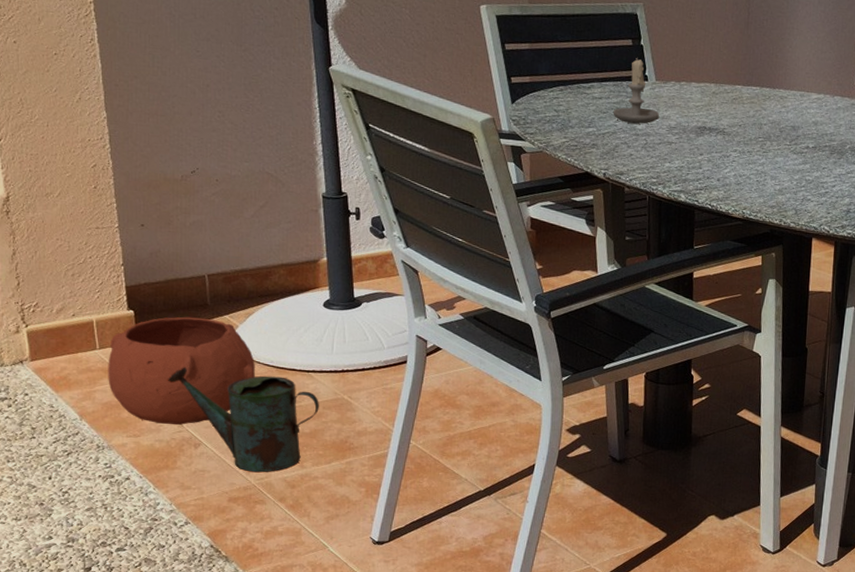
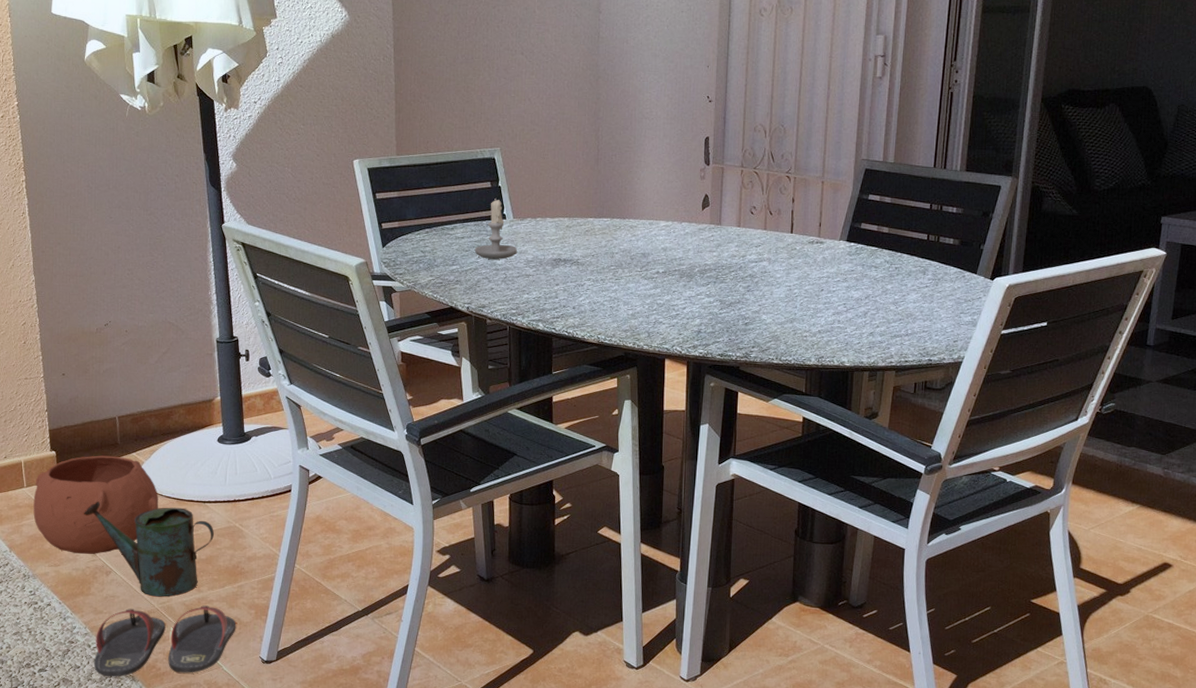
flip-flop: none [180,482,344,558] -> present [93,605,236,677]

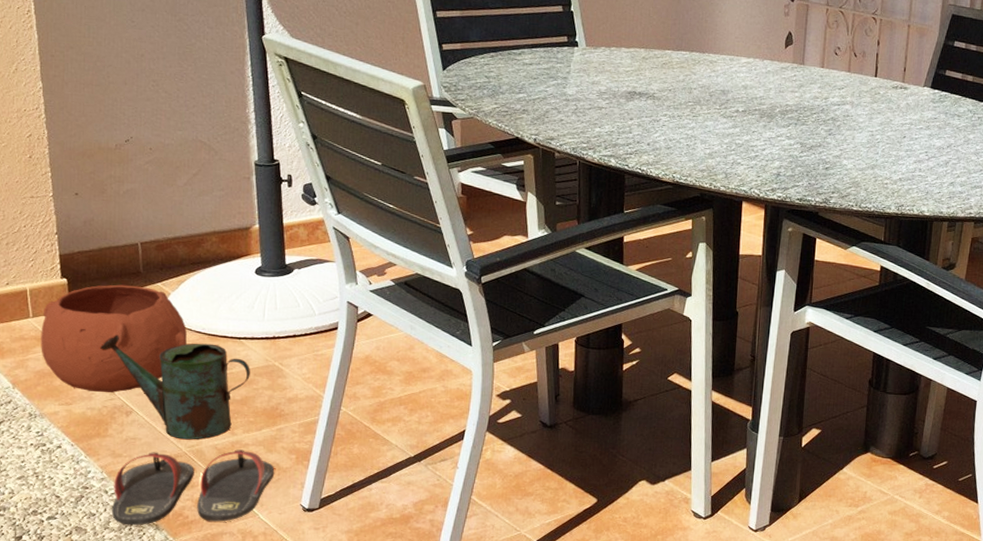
candle: present [474,198,517,260] -> none [543,23,589,90]

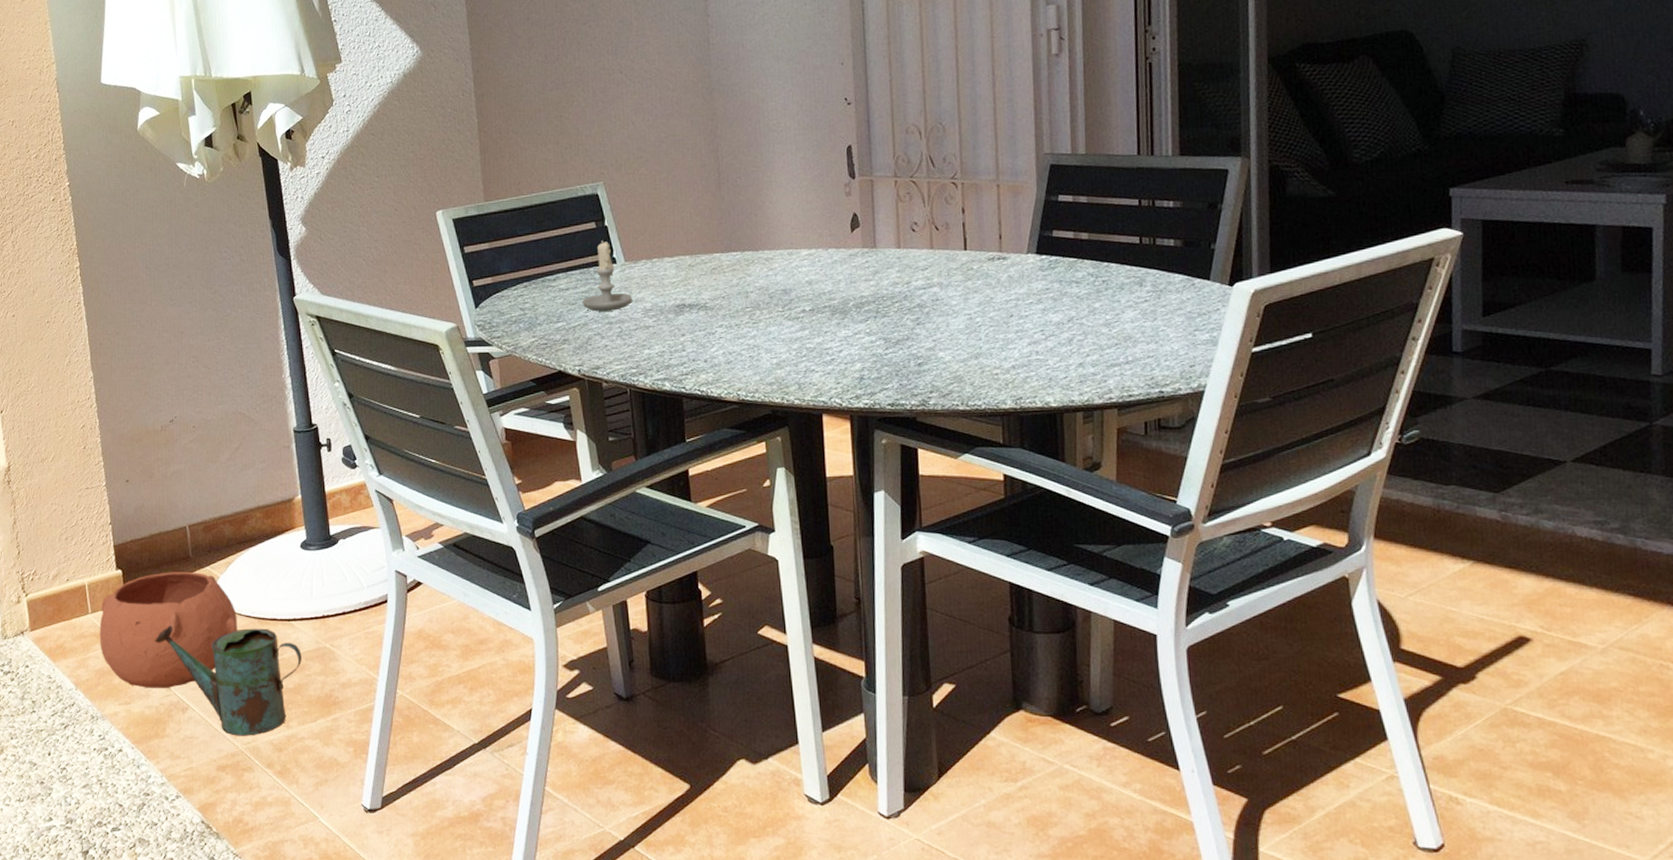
flip-flop: present [111,449,275,526] -> none [172,744,333,835]
candle: none [543,23,589,90] -> present [582,239,632,312]

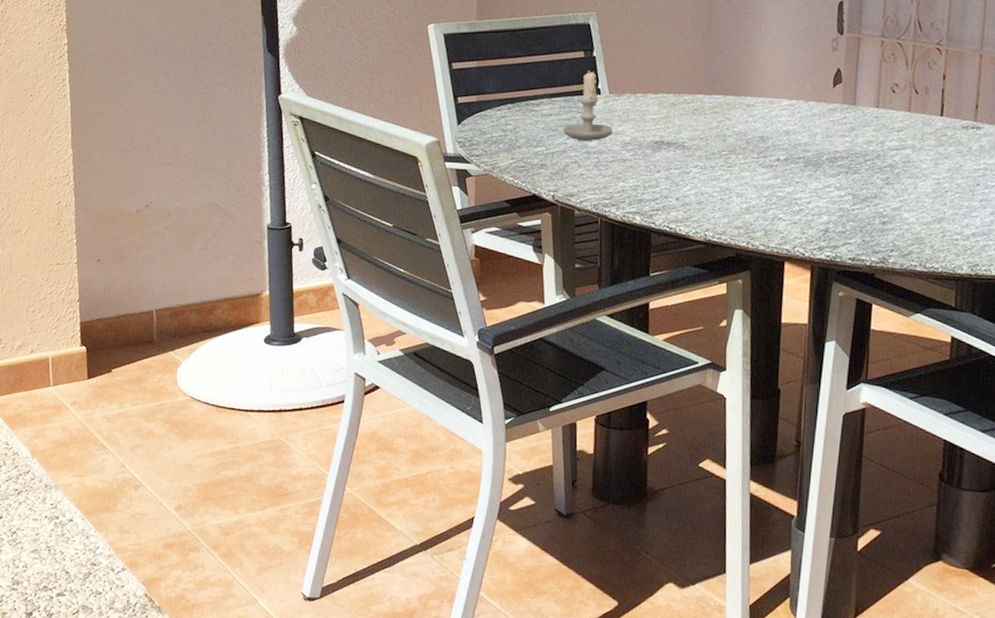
clay pot: present [99,571,237,688] -> none [59,353,196,465]
watering can: present [154,625,302,736] -> none [112,405,256,518]

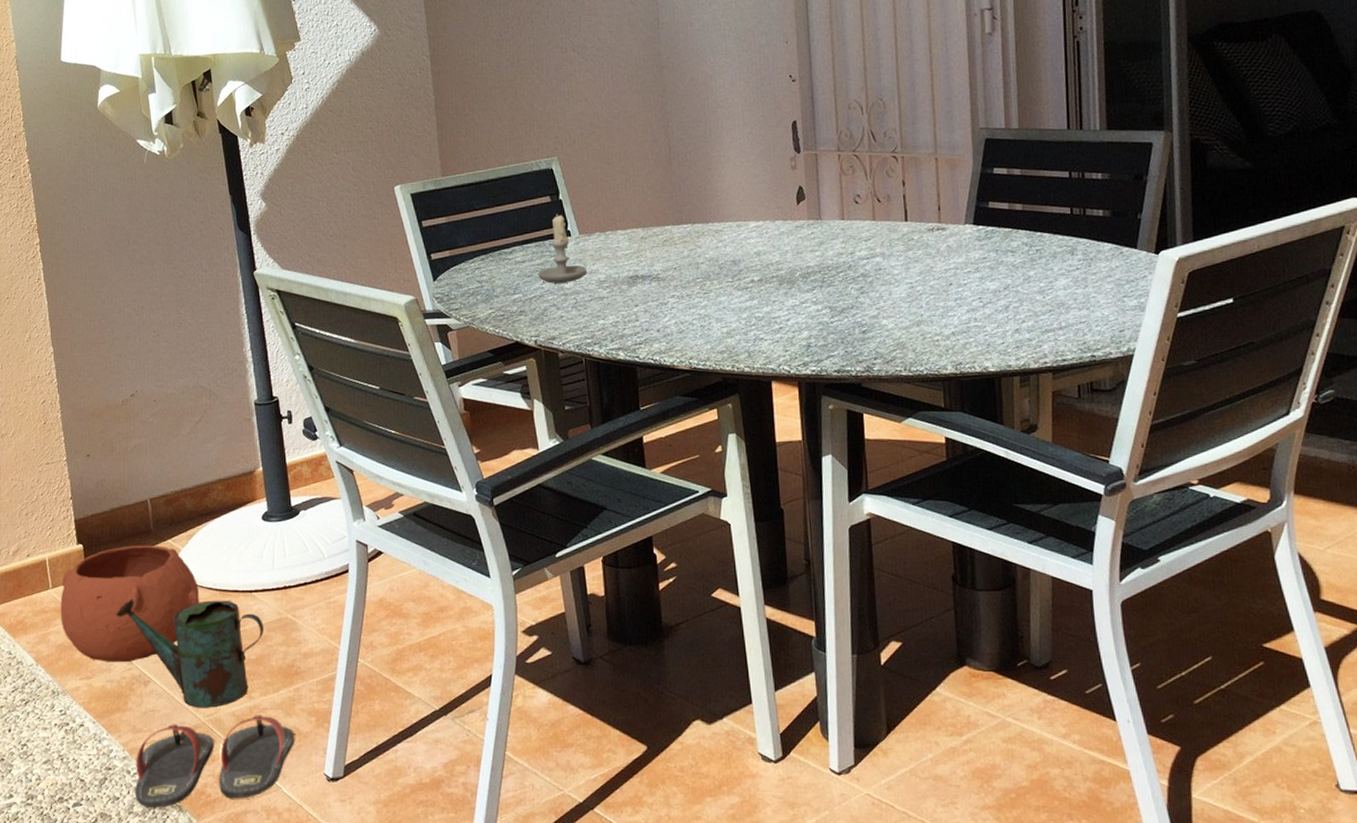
clay pot: none [59,353,196,465] -> present [60,545,199,662]
watering can: none [112,405,256,518] -> present [115,599,264,708]
flip-flop: none [116,529,277,608] -> present [134,715,295,809]

